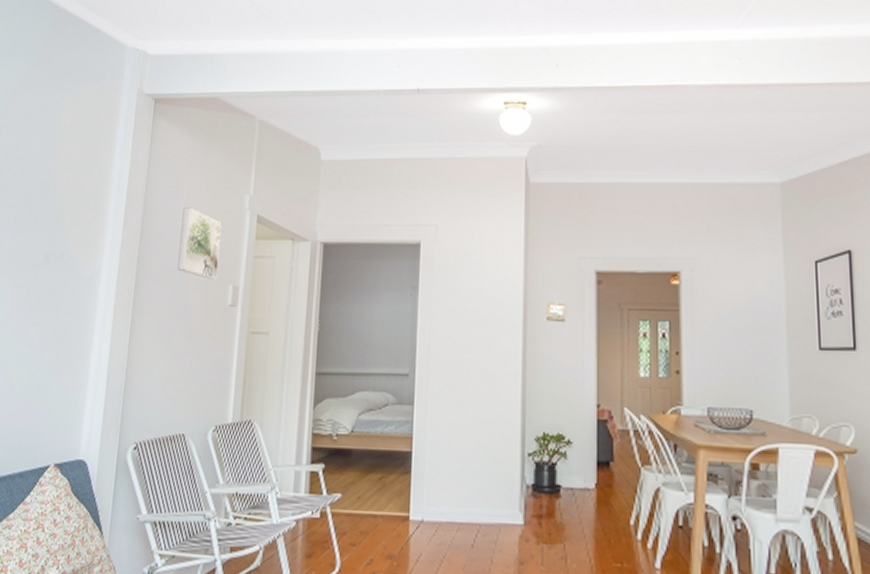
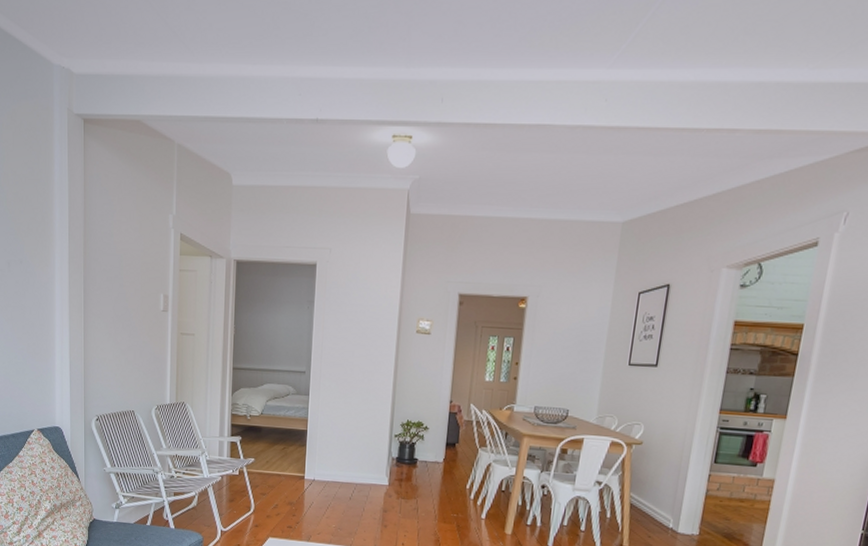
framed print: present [177,207,222,279] -> none [117,224,151,288]

